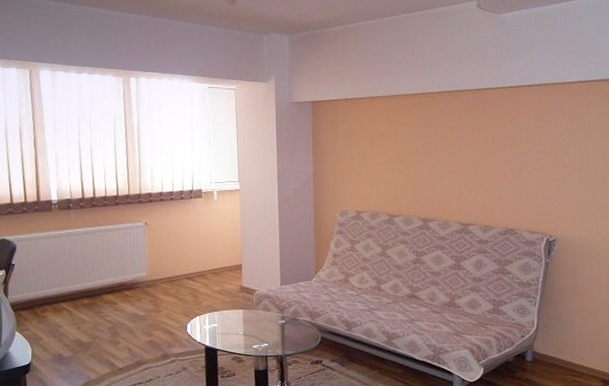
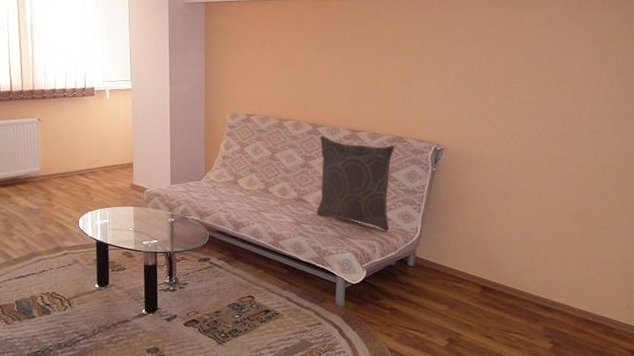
pillow: none [430,230,507,326] -> present [316,135,395,232]

